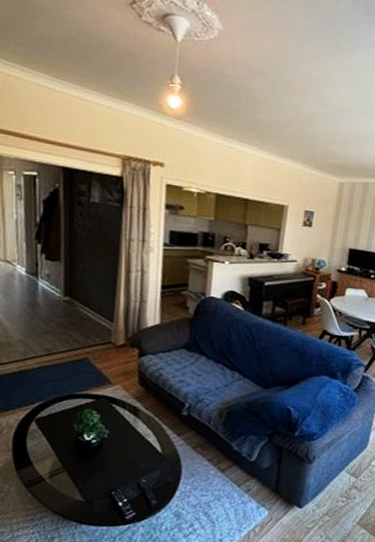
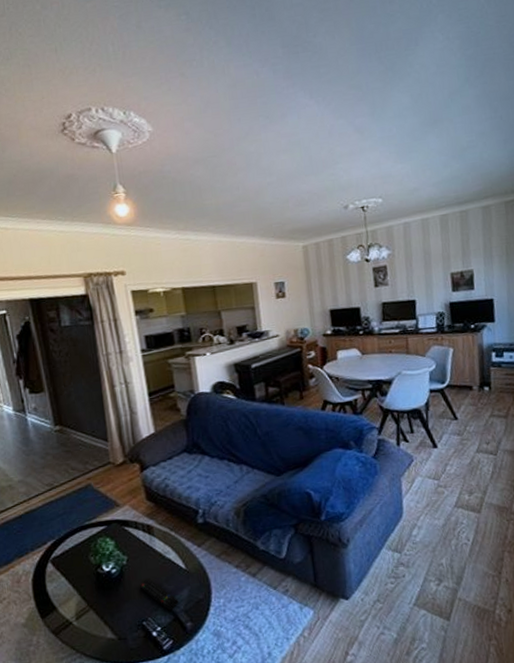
remote control: none [115,454,149,487] -> present [139,578,179,611]

